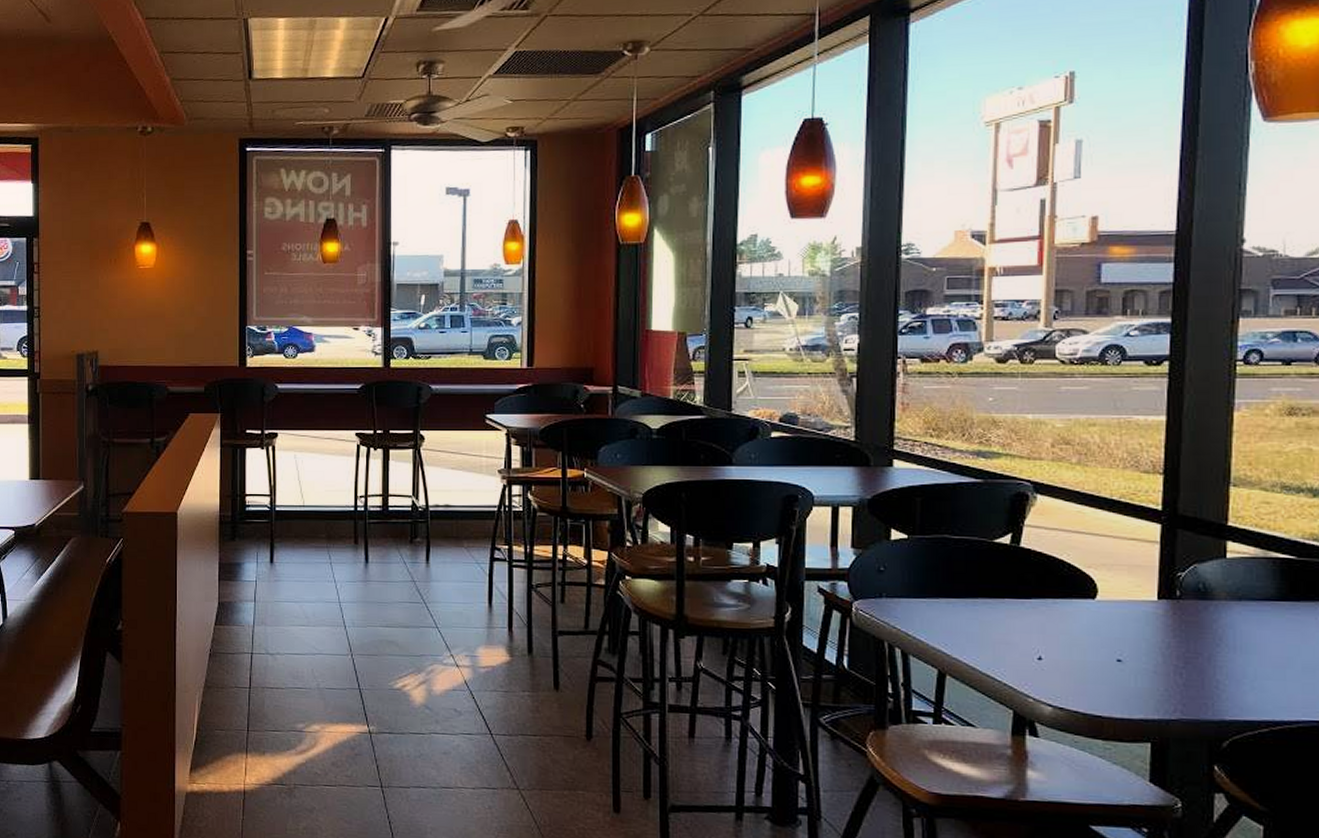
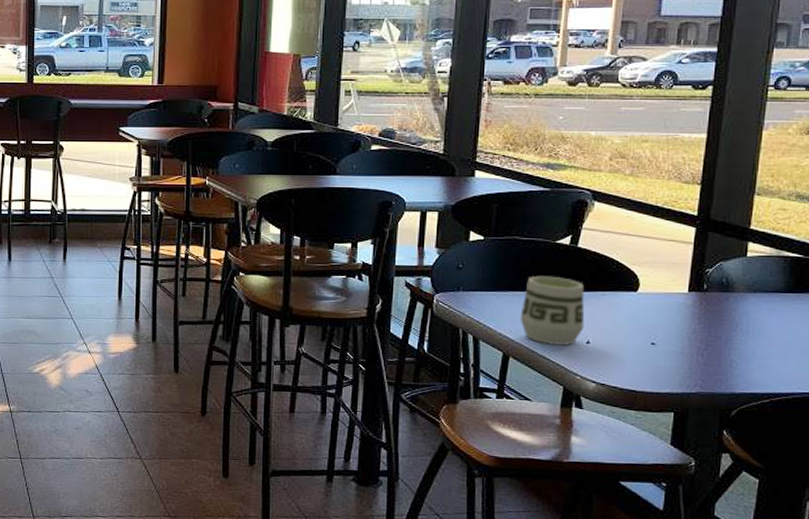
cup: none [956,580,1034,663] -> present [520,275,585,346]

